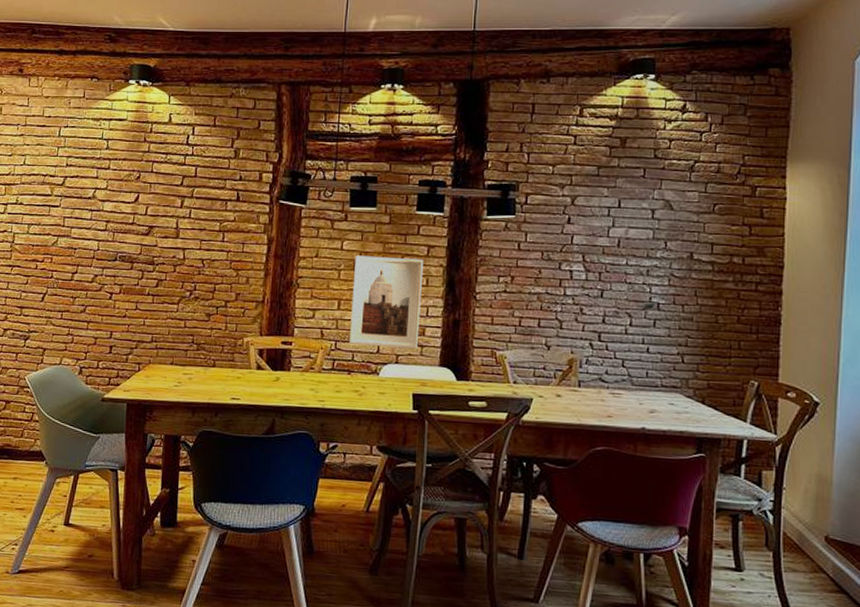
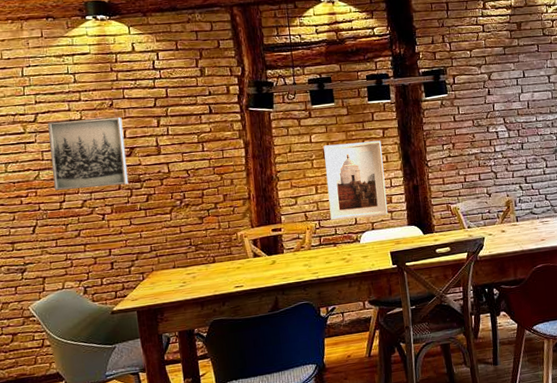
wall art: none [69,188,147,265] -> present [48,117,128,191]

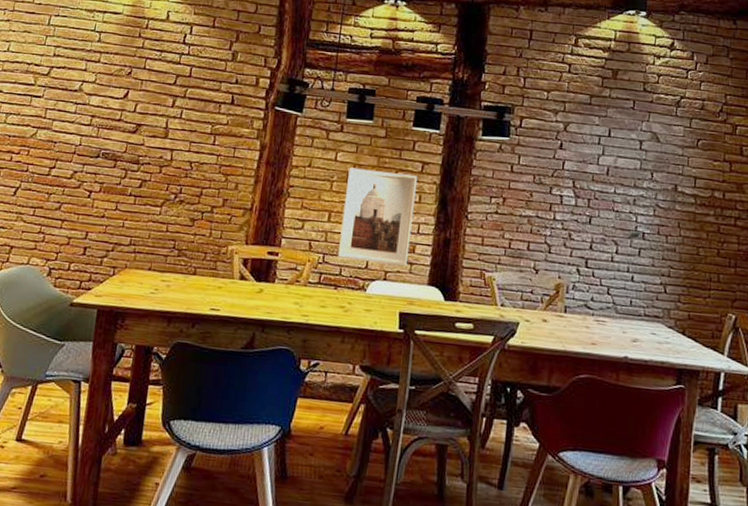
wall art: present [48,117,128,191] -> none [47,79,137,163]

